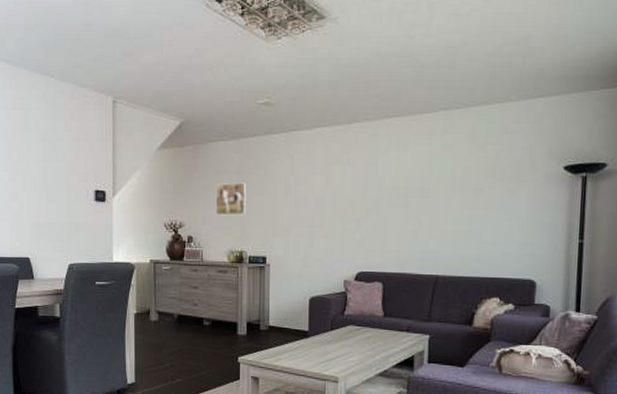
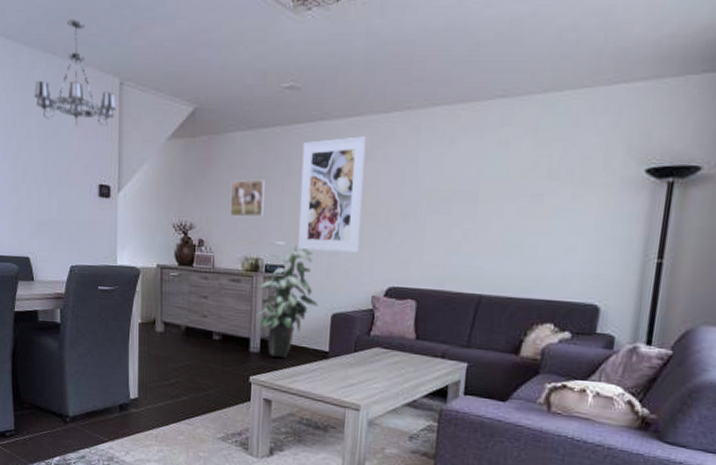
chandelier: none [33,47,110,139] -> present [34,20,116,127]
indoor plant: none [242,235,297,338] -> present [256,241,318,358]
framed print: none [277,144,333,244] -> present [297,136,366,253]

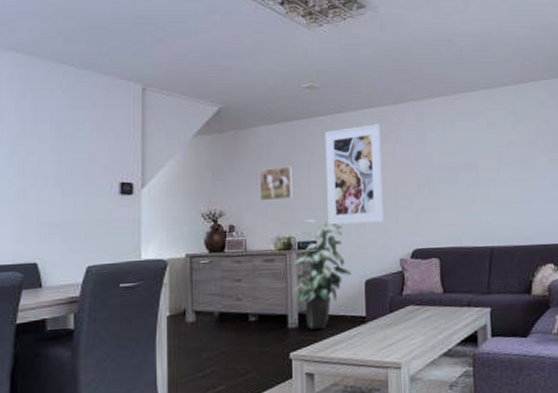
chandelier: present [34,20,116,127] -> none [47,35,139,129]

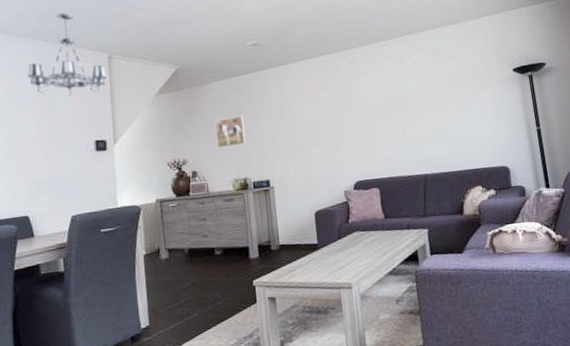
chandelier: none [47,35,139,129] -> present [27,13,107,96]
indoor plant: present [292,219,352,329] -> none [250,161,303,259]
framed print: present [325,124,384,225] -> none [270,72,327,165]

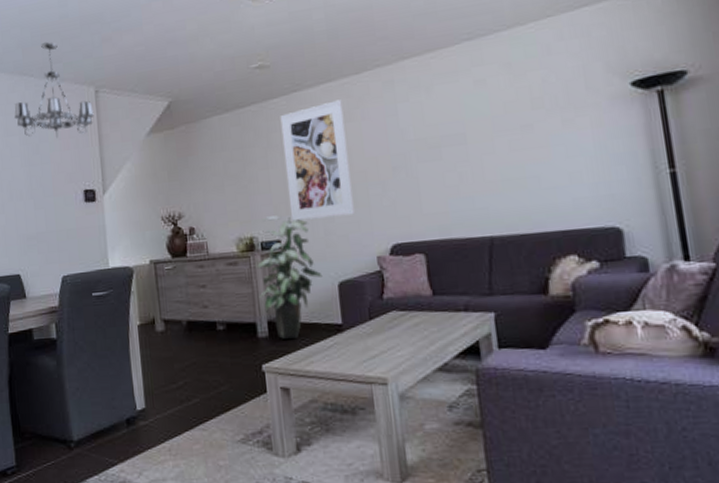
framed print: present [214,115,247,149] -> none [214,158,253,200]
indoor plant: none [250,161,303,259] -> present [257,215,323,339]
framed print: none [270,72,327,165] -> present [280,99,355,221]

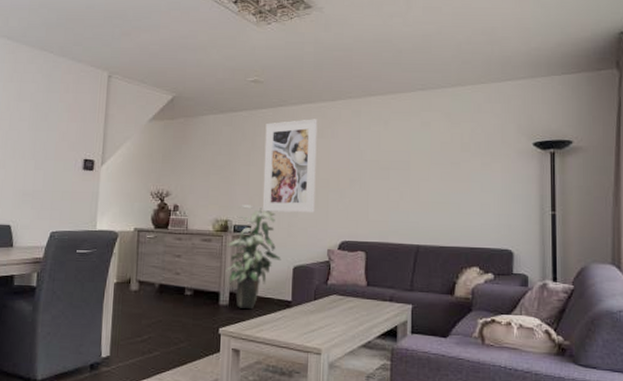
chandelier: present [14,42,94,138] -> none [29,26,104,111]

